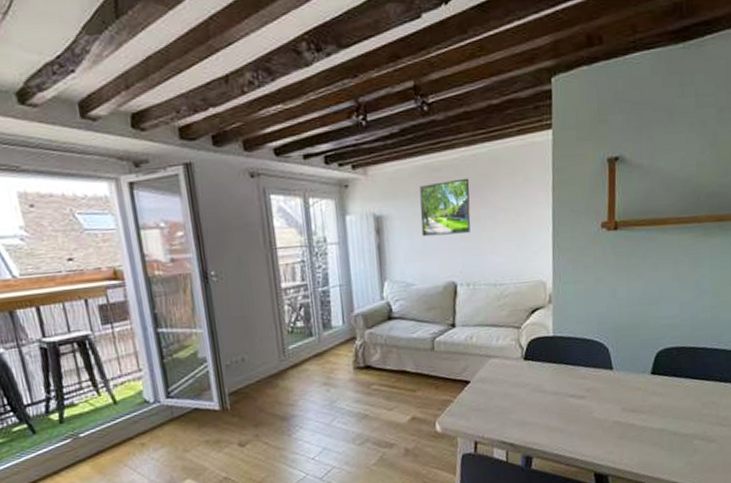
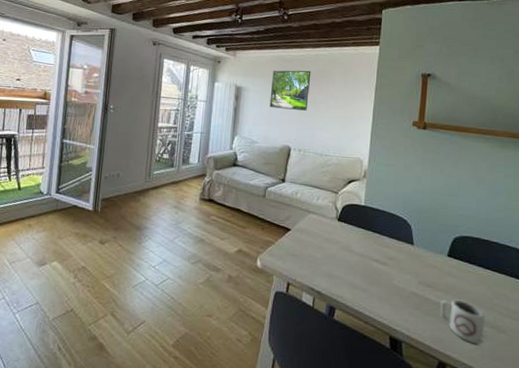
cup: none [645,418,695,461] -> present [439,299,485,345]

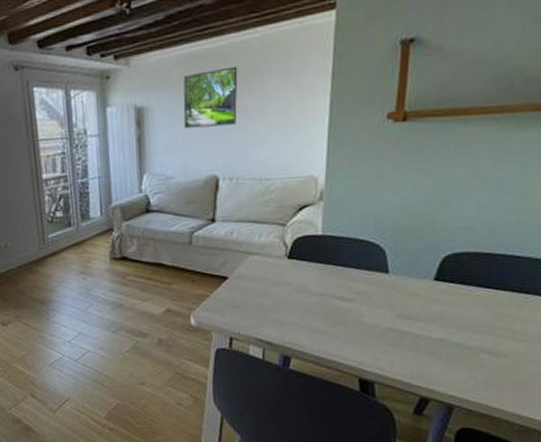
cup: present [439,299,485,345] -> none [422,328,482,374]

